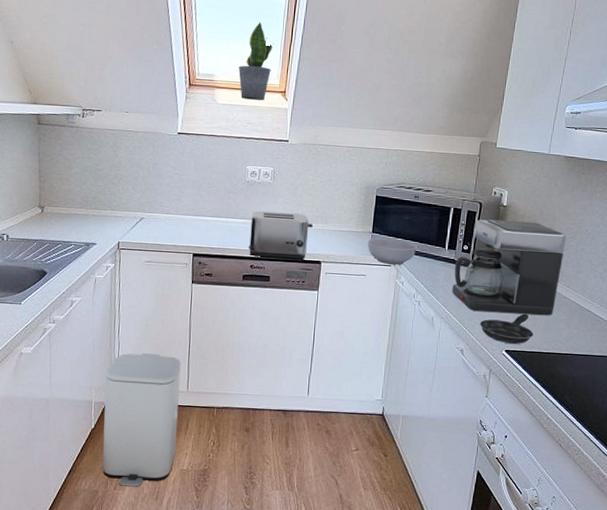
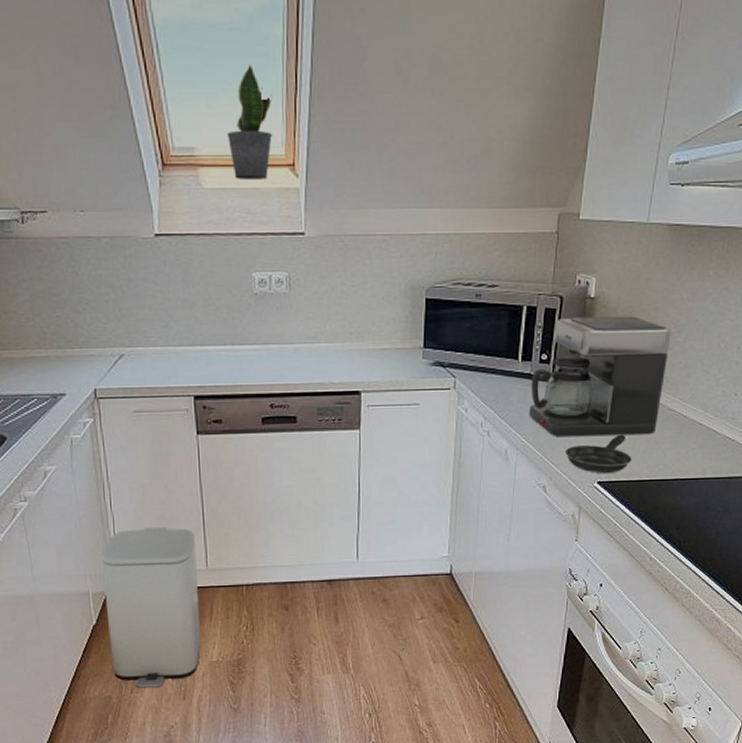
toaster: present [248,211,314,260] -> none [265,331,347,393]
bowl: present [367,237,417,266] -> none [418,353,482,388]

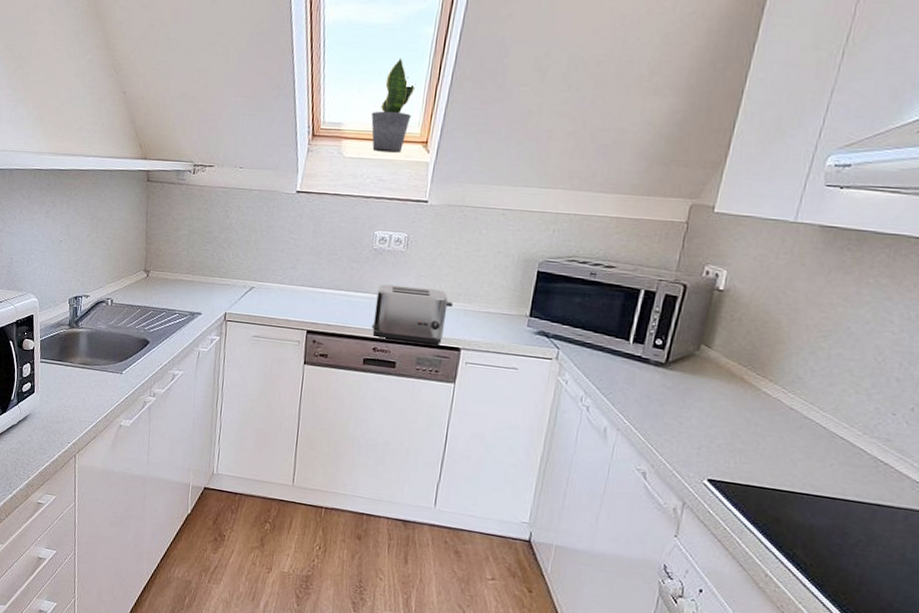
pedal bin: present [100,527,202,688] -> none [197,436,287,584]
toaster: none [265,331,347,393] -> present [372,284,454,345]
coffee maker: present [528,316,672,436] -> none [634,307,815,440]
frying pan: present [565,434,632,474] -> none [672,434,753,474]

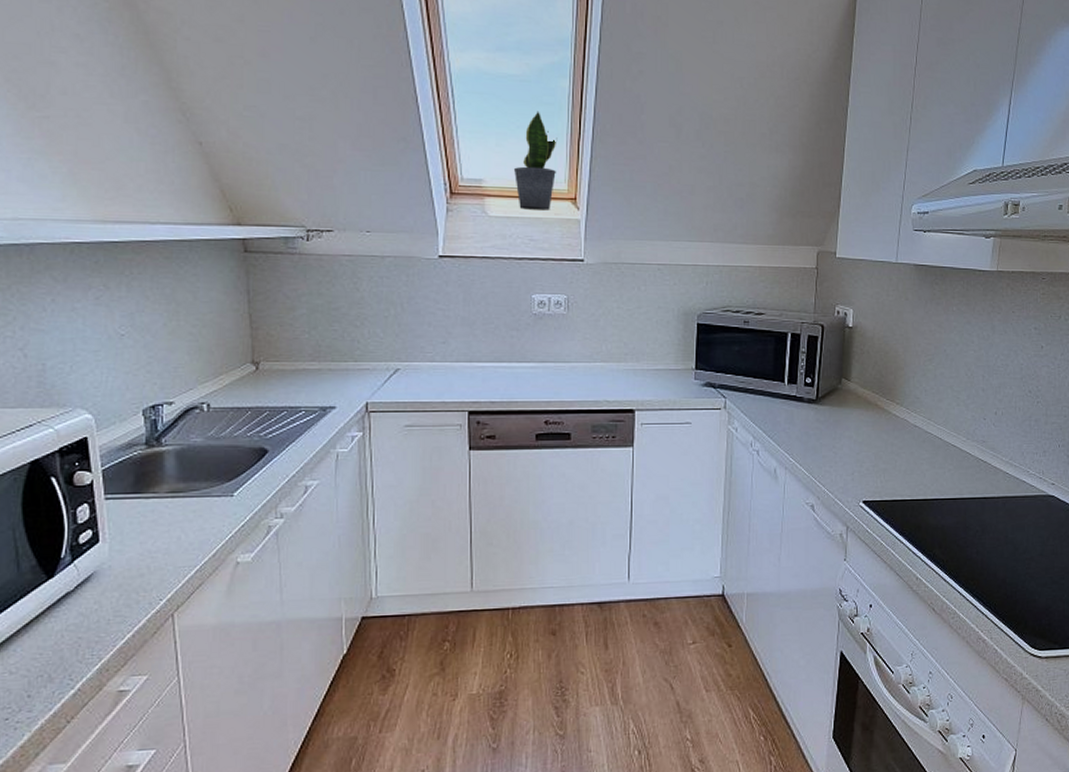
toaster: present [372,284,454,345] -> none [540,351,622,410]

